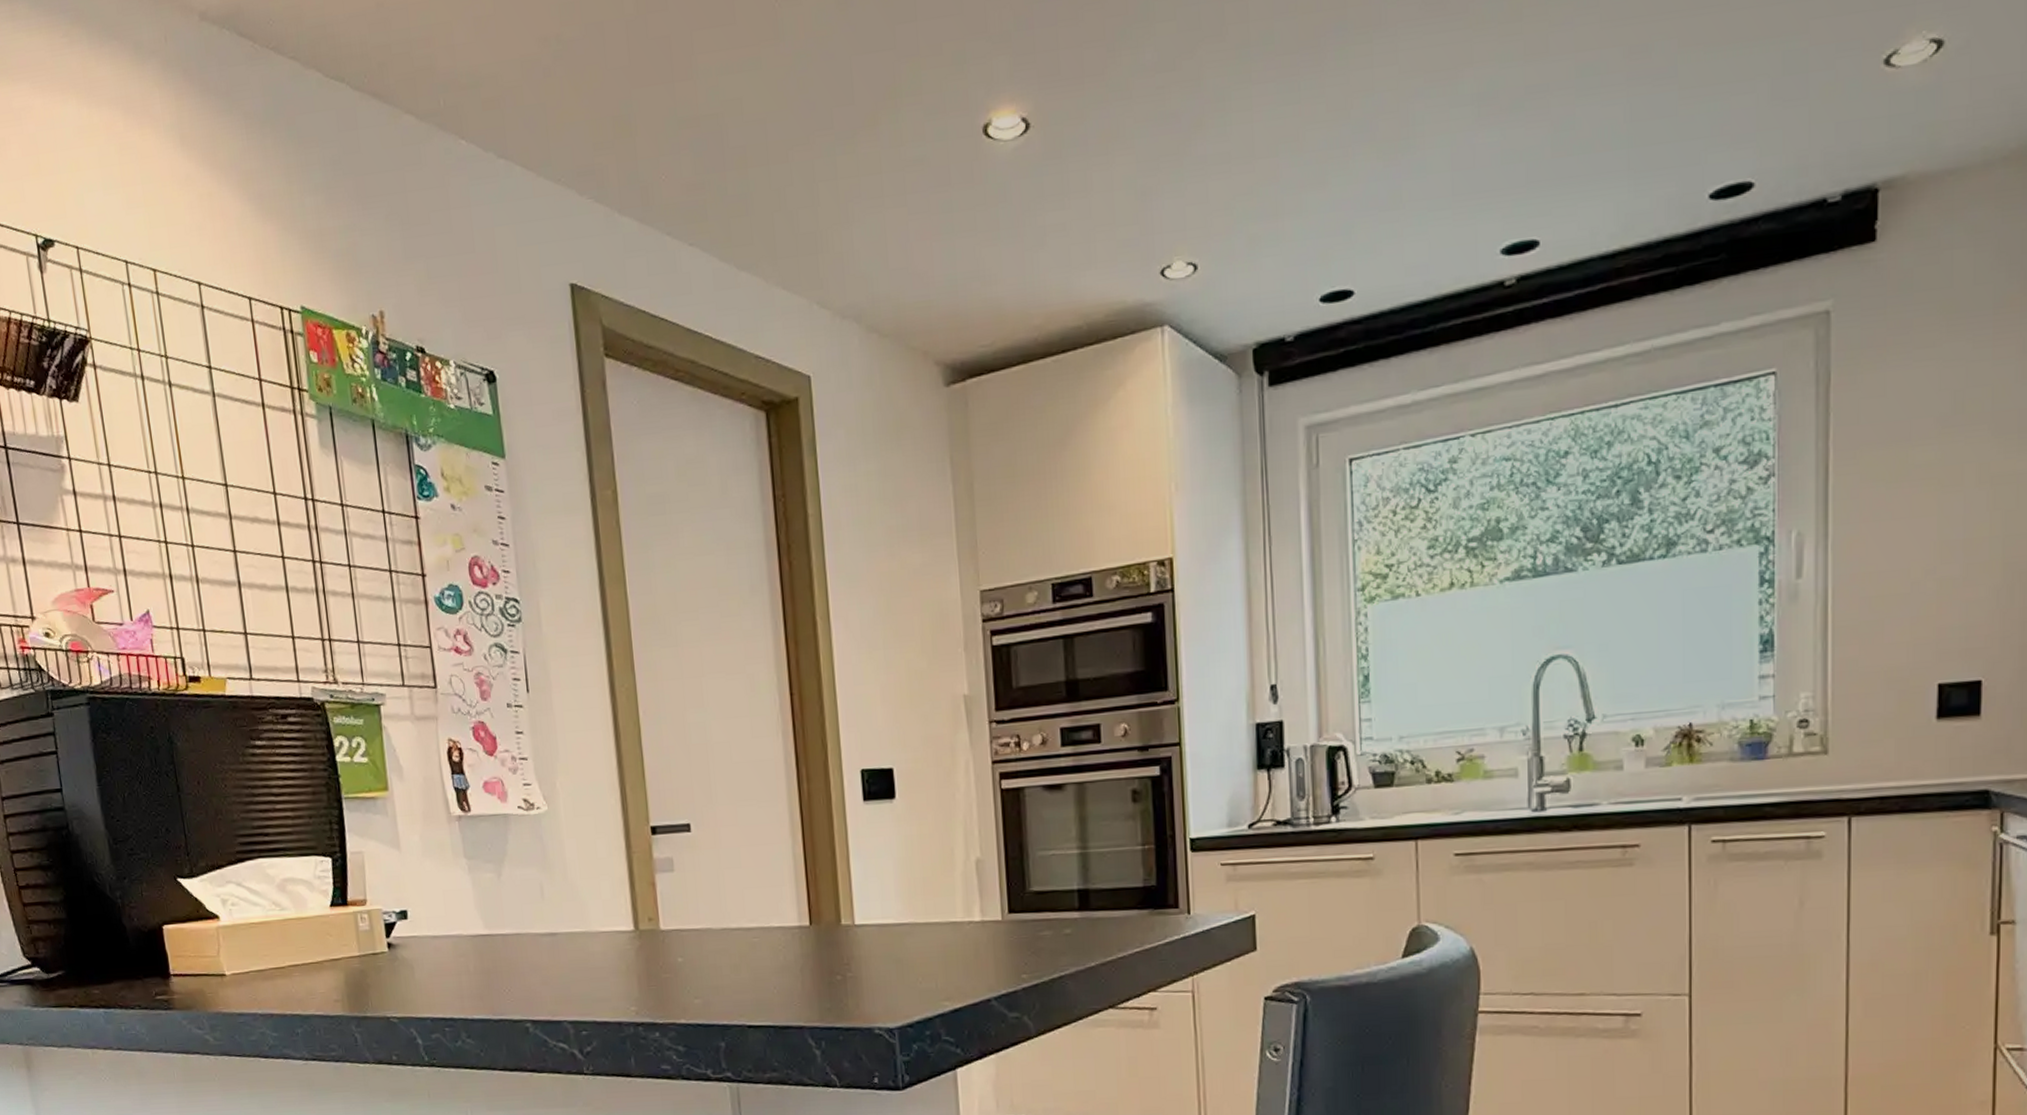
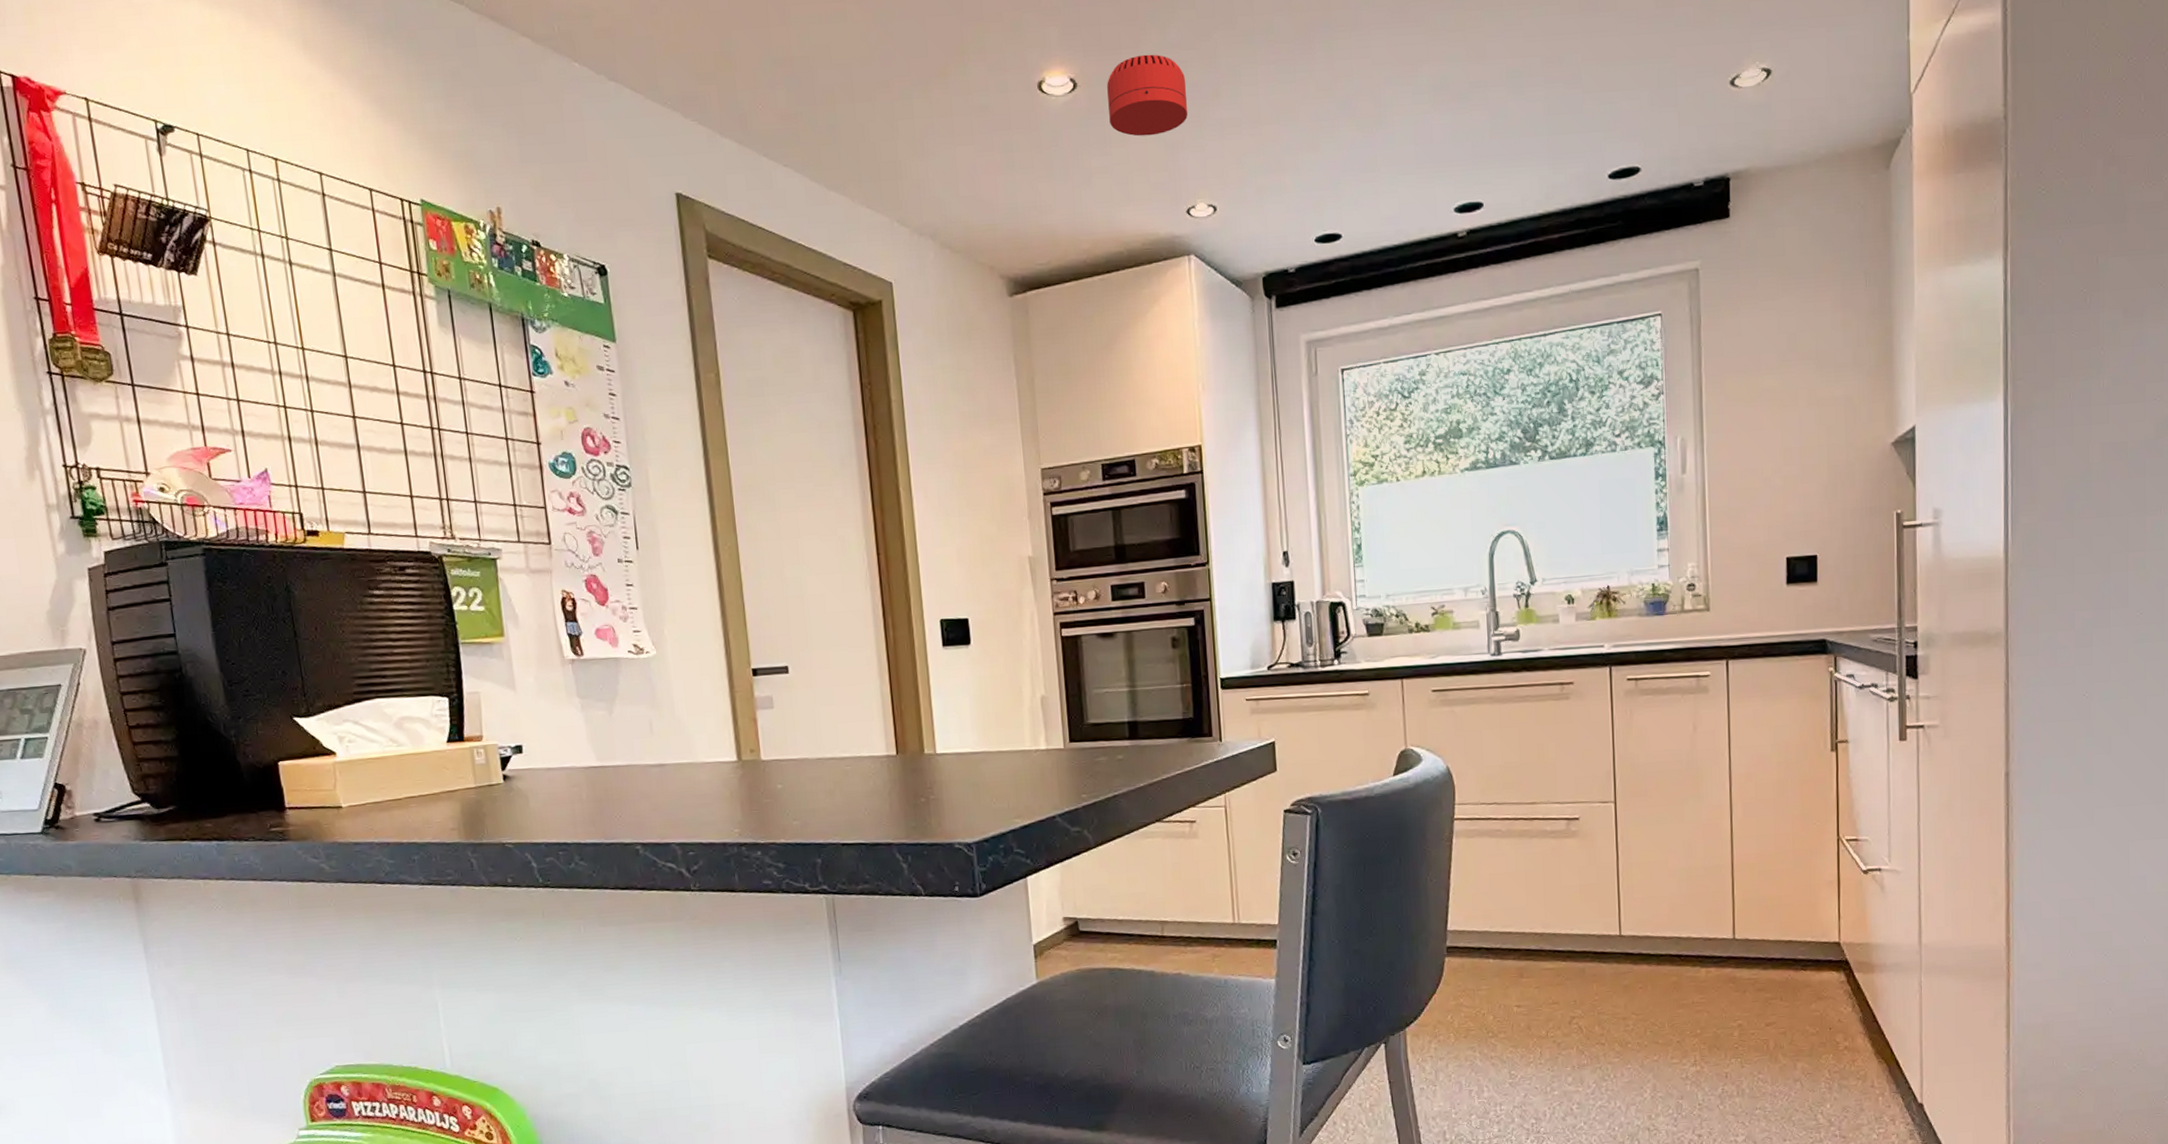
smoke detector: none [1066,80,1165,184] -> present [1107,54,1188,137]

